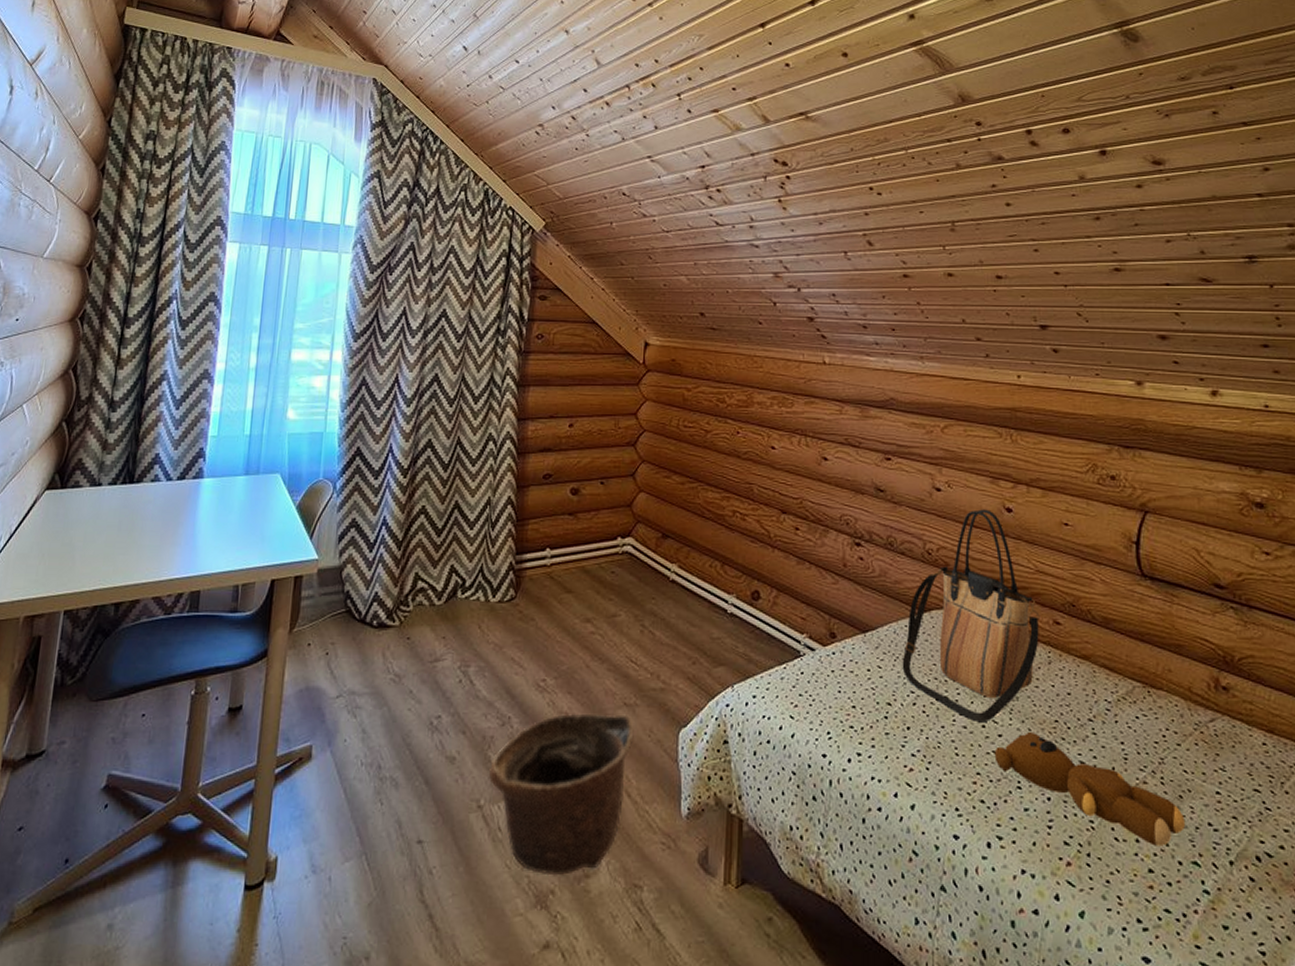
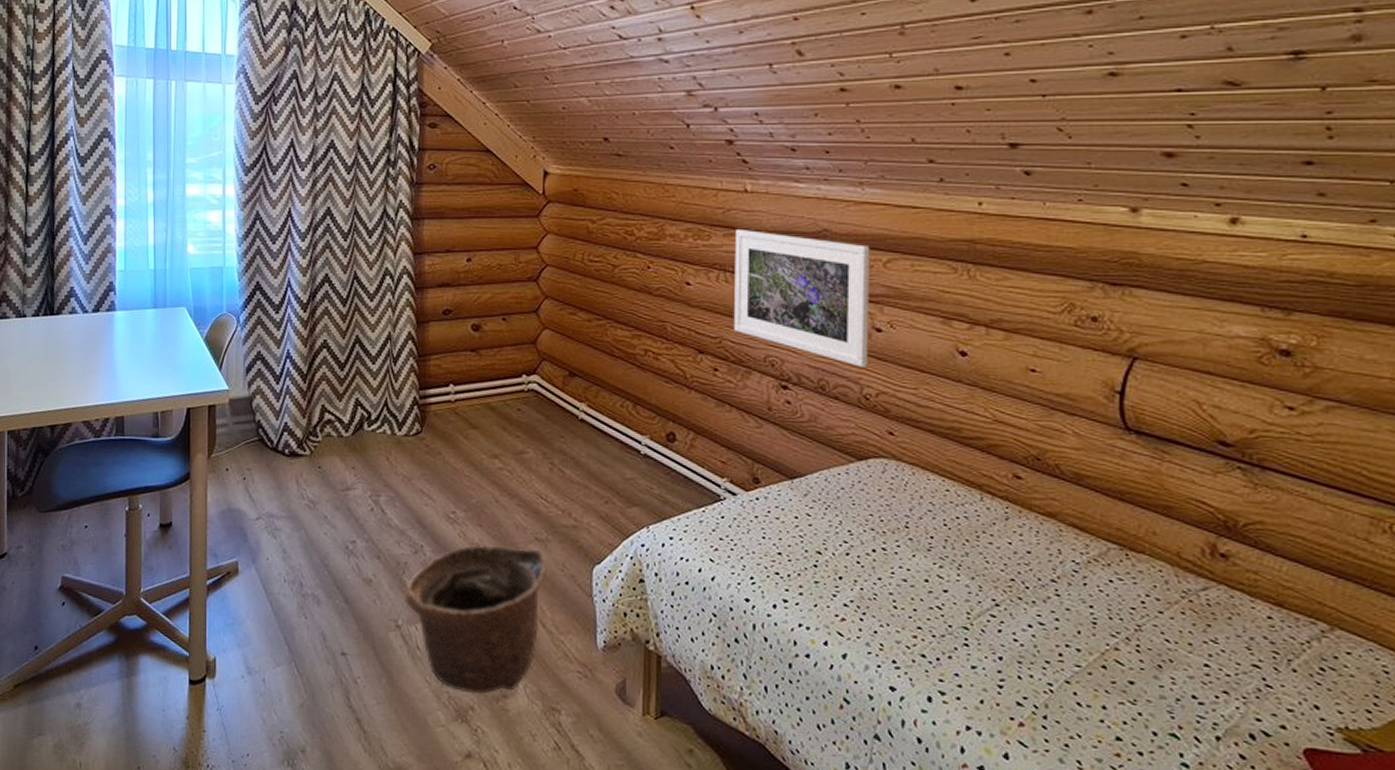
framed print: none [813,397,930,525] -> present [733,228,870,368]
tote bag: present [902,509,1040,722] -> none [834,352,997,576]
teddy bear: present [994,732,1186,846] -> none [938,589,1164,715]

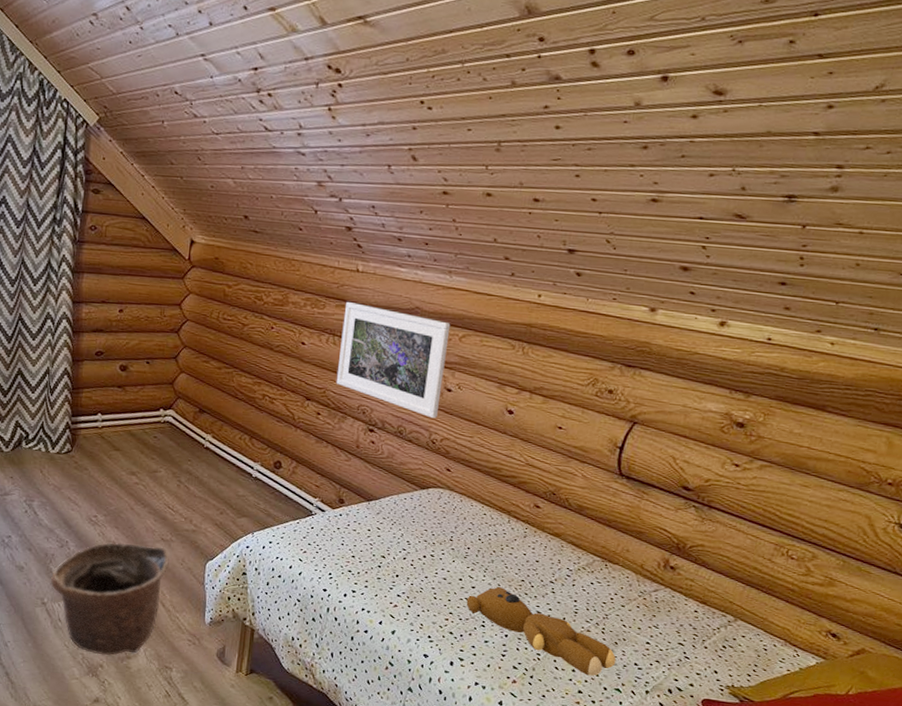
teddy bear: none [938,589,1164,715] -> present [466,587,617,676]

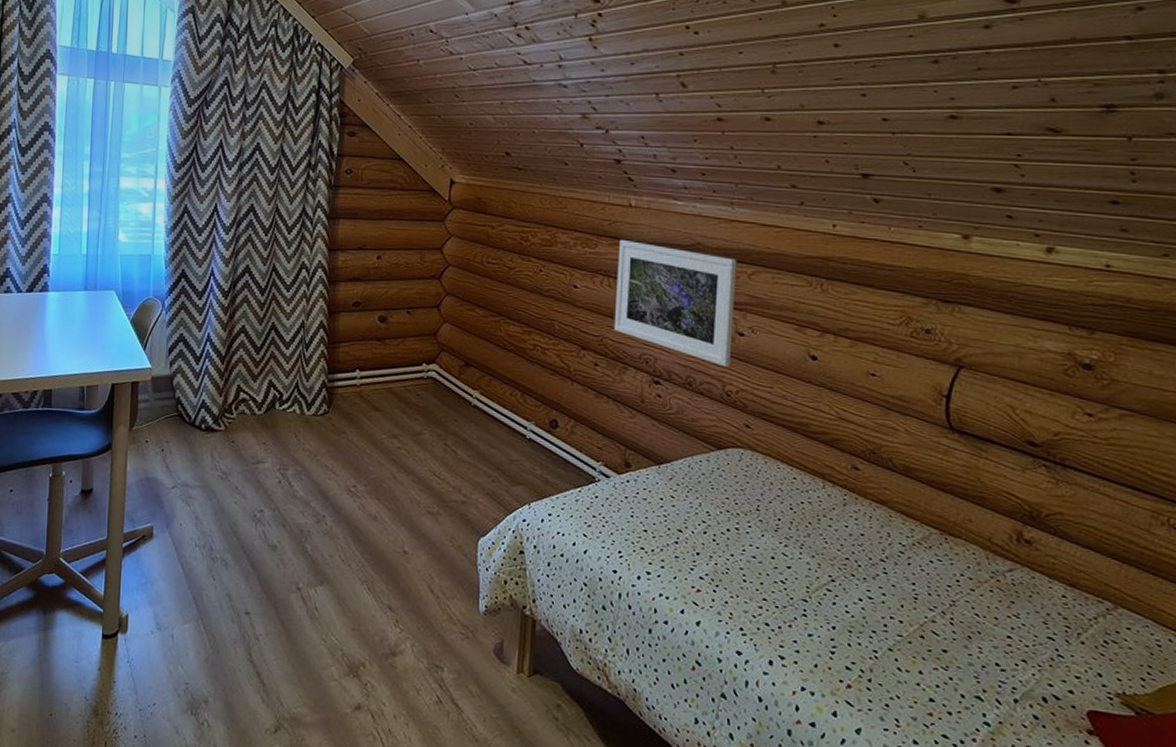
basket: present [51,542,170,656] -> none [307,516,437,652]
teddy bear: present [466,587,617,676] -> none [782,567,972,680]

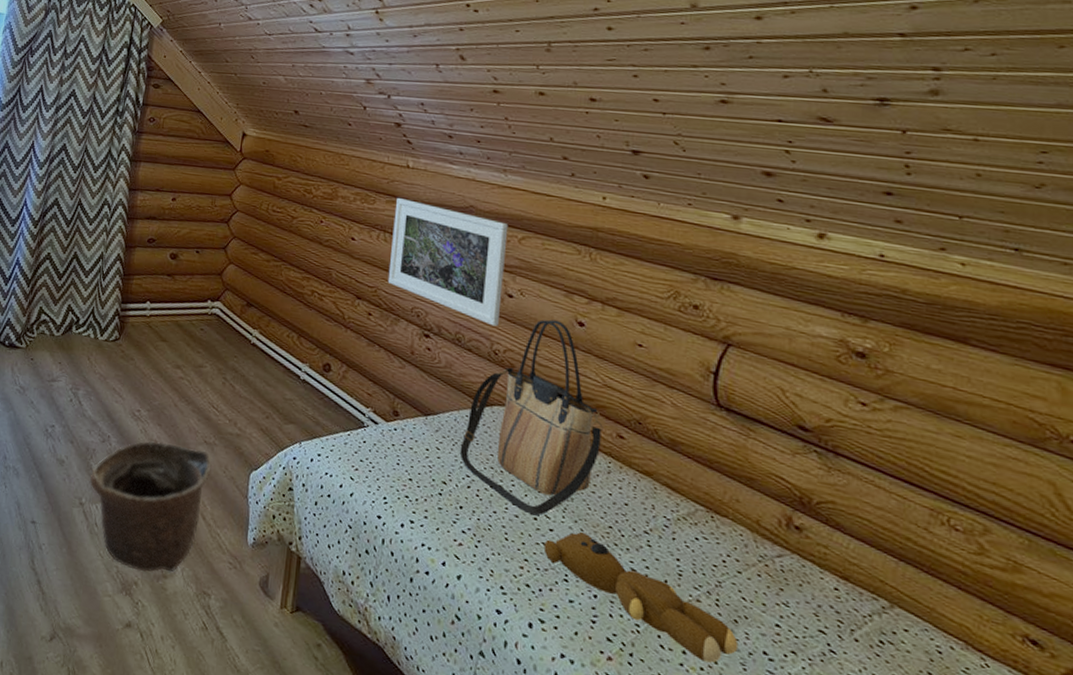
basket: none [307,516,437,652] -> present [90,441,212,572]
tote bag: none [694,355,838,554] -> present [459,319,603,515]
teddy bear: none [782,567,972,680] -> present [543,532,739,663]

